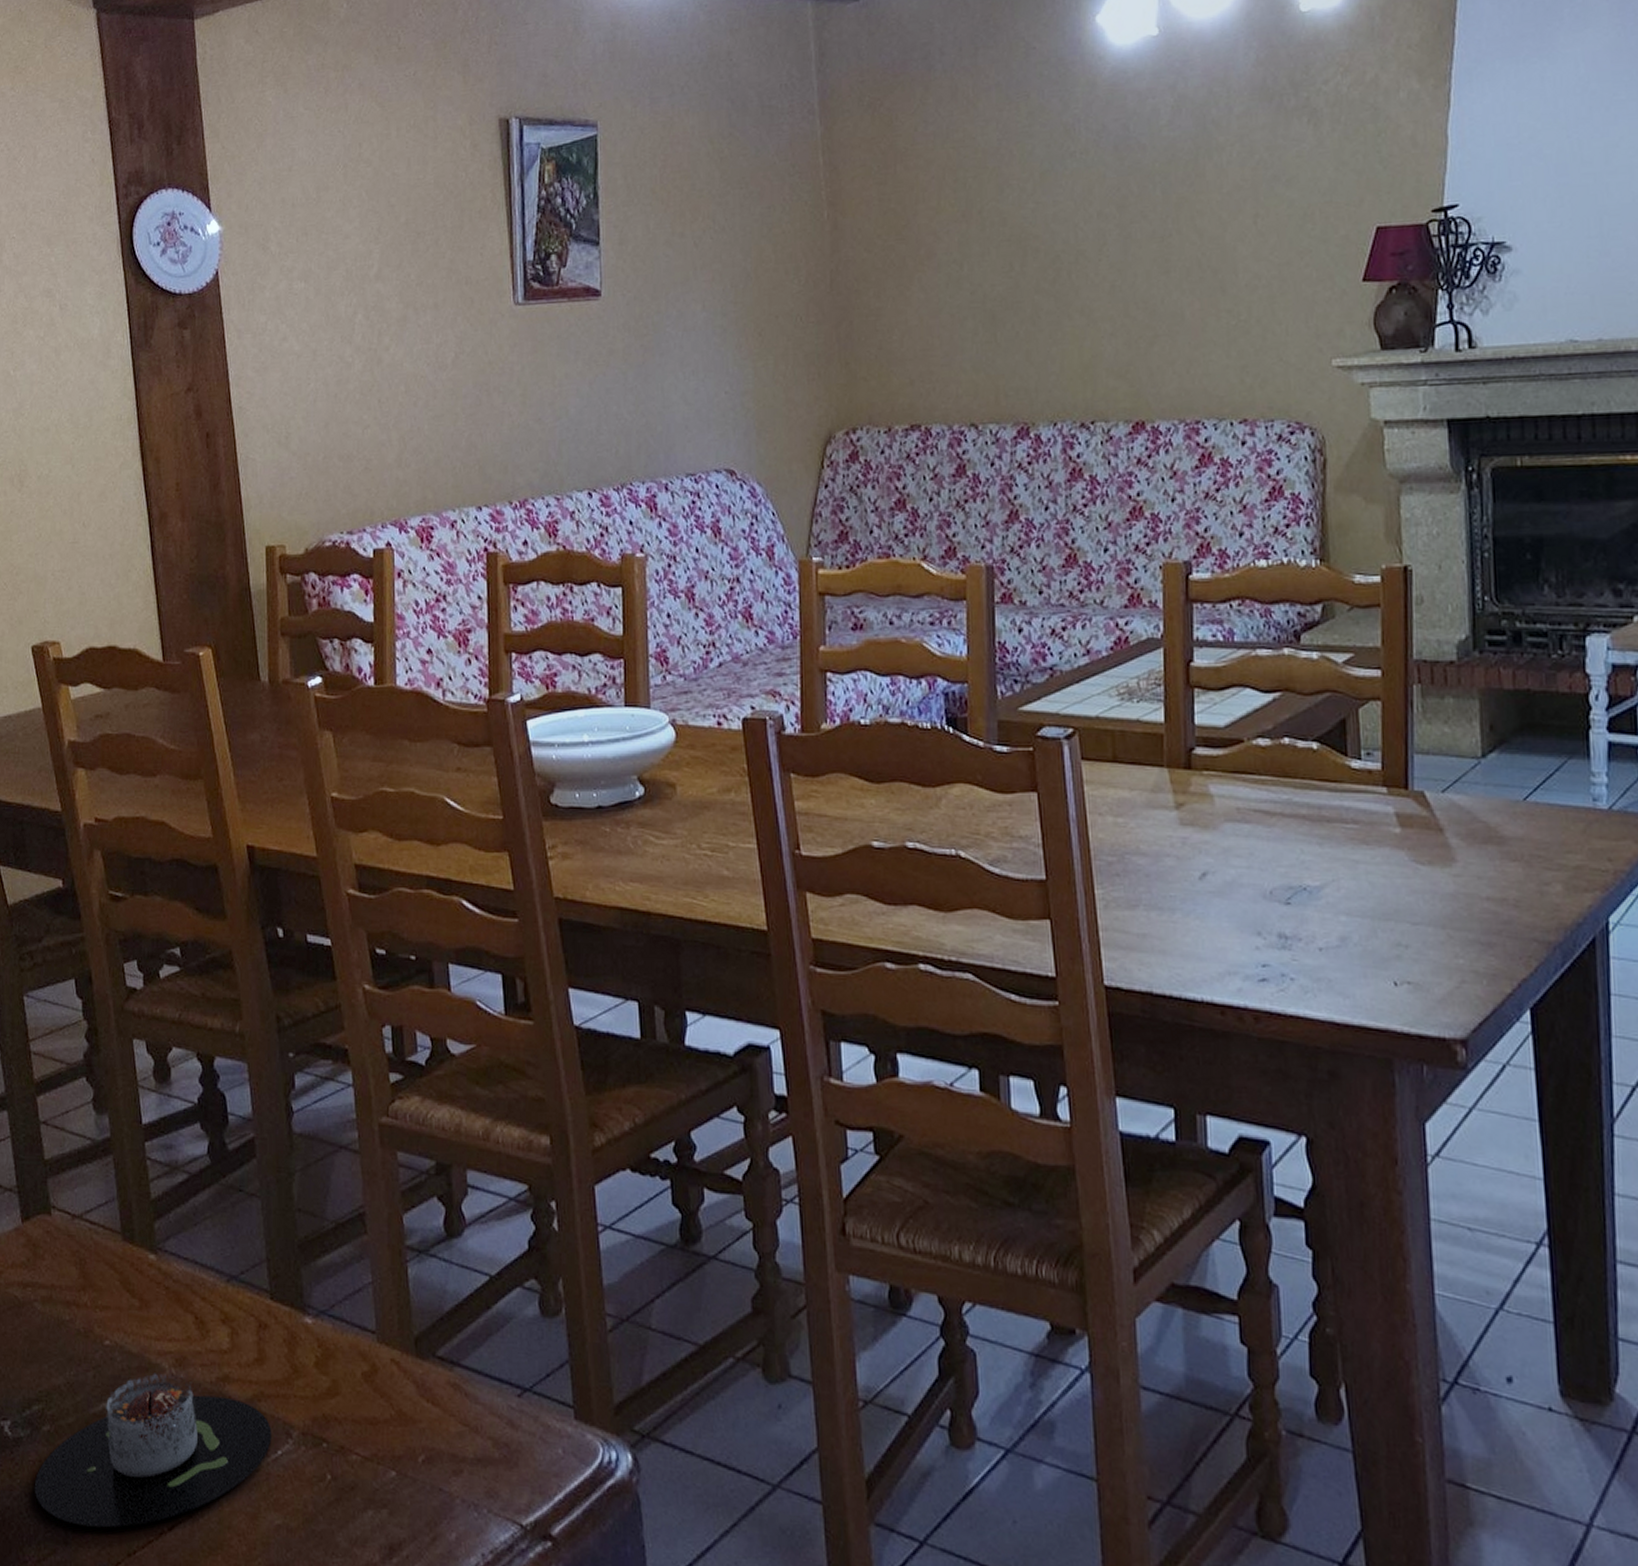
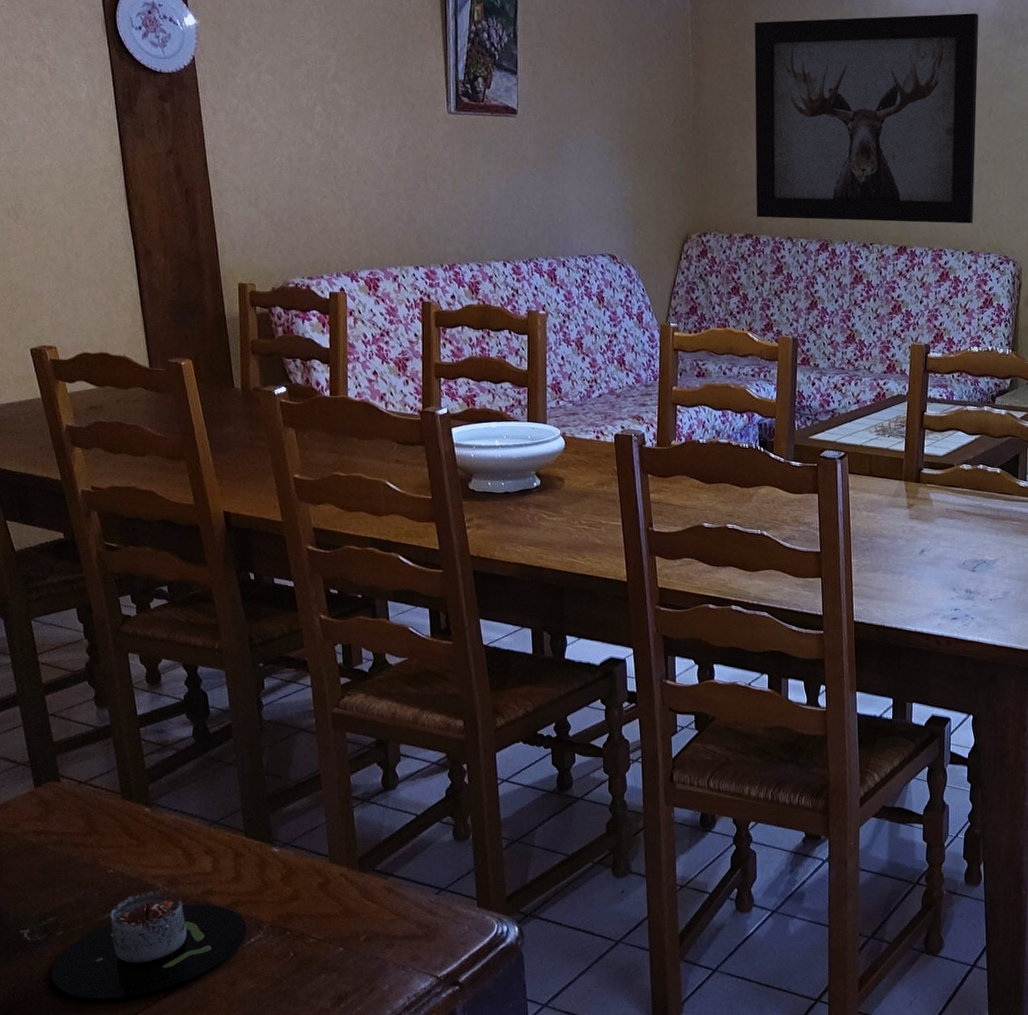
wall art: none [908,83,1243,400] -> present [754,13,979,224]

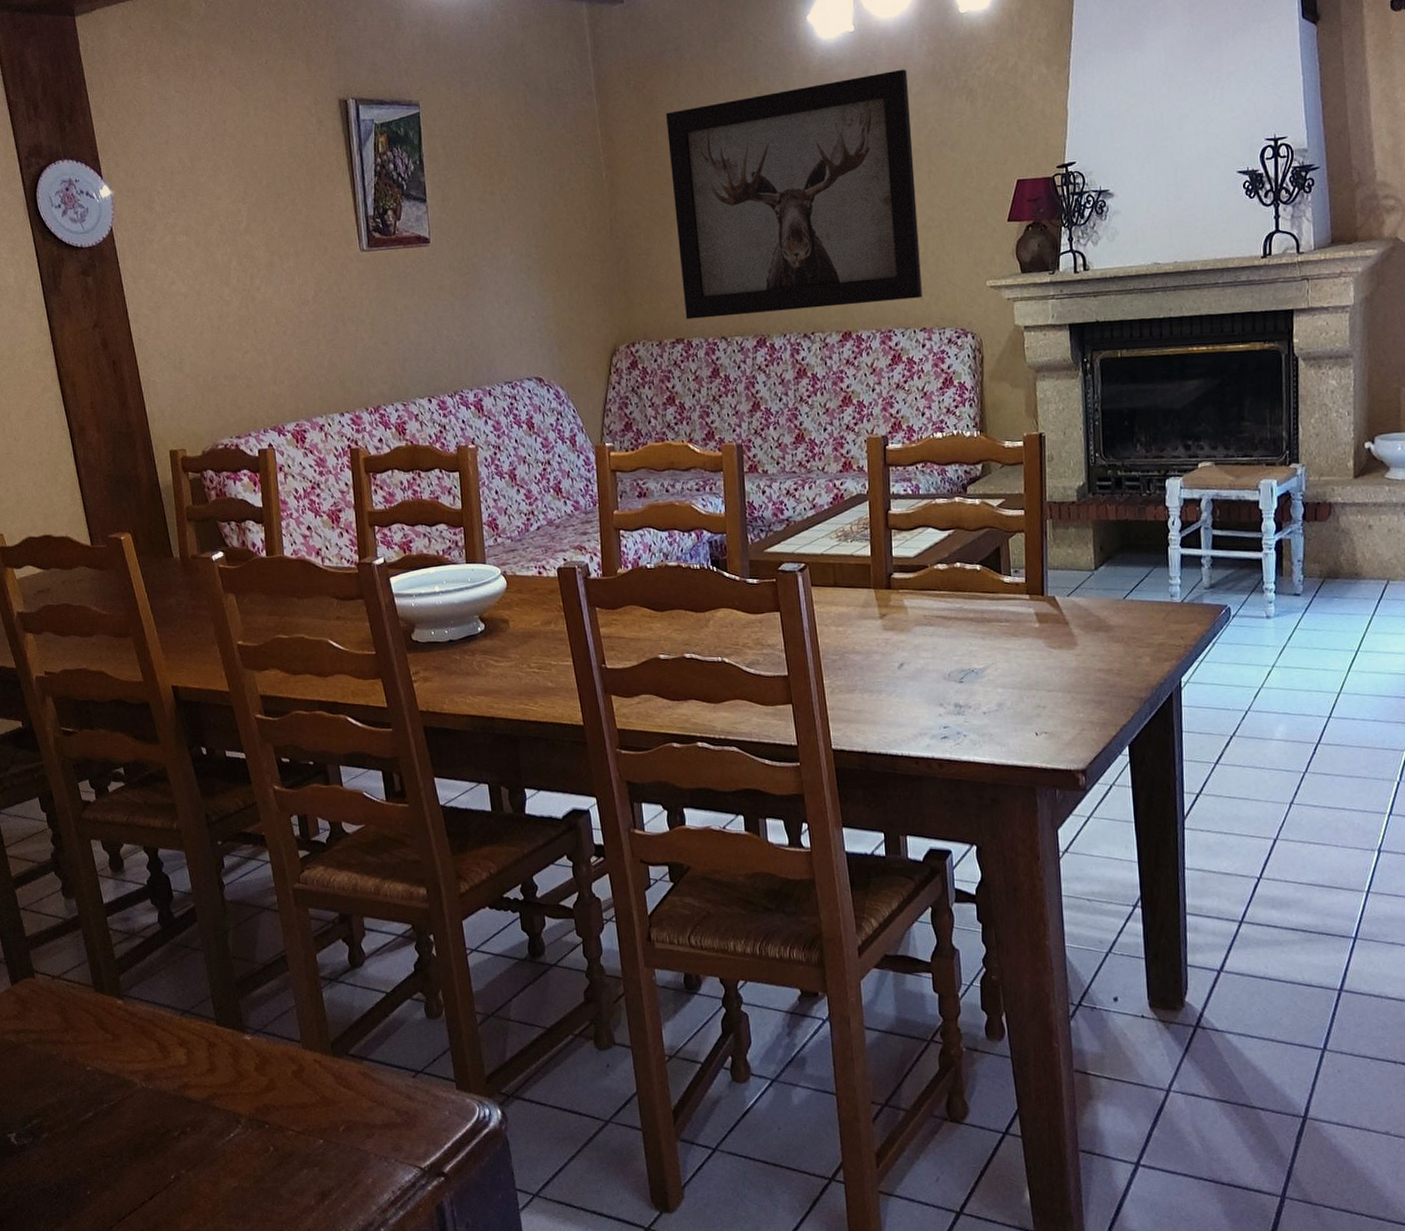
candle: present [51,891,246,999] -> none [39,1086,225,1204]

